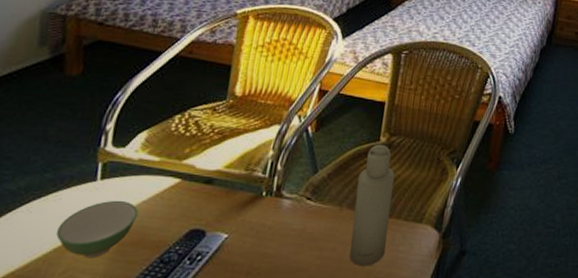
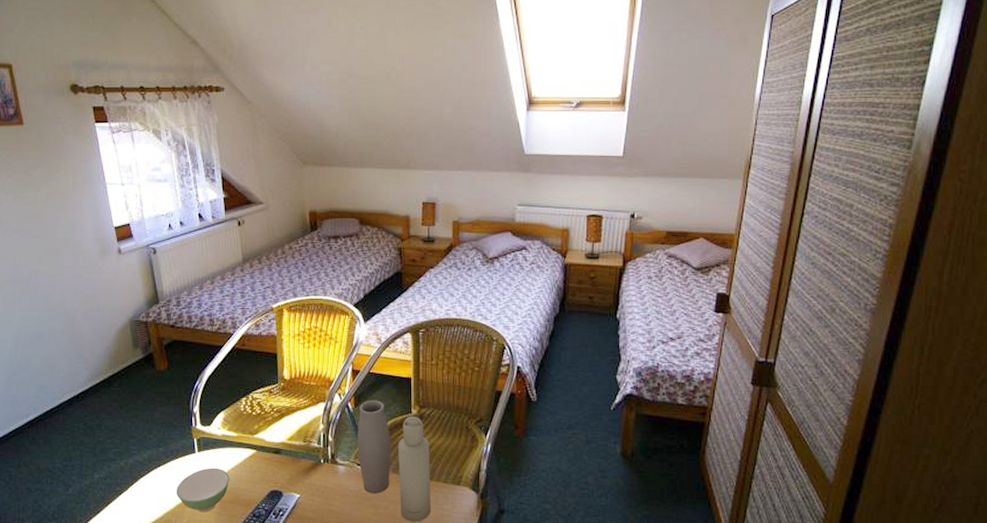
vase: none [309,124,352,234] -> present [357,400,391,494]

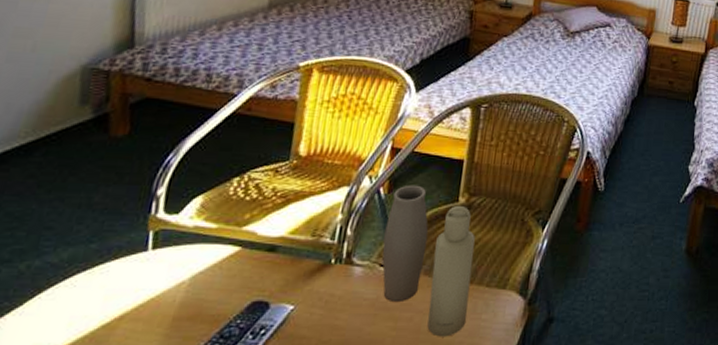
bowl: present [176,467,230,513] -> none [103,271,195,335]

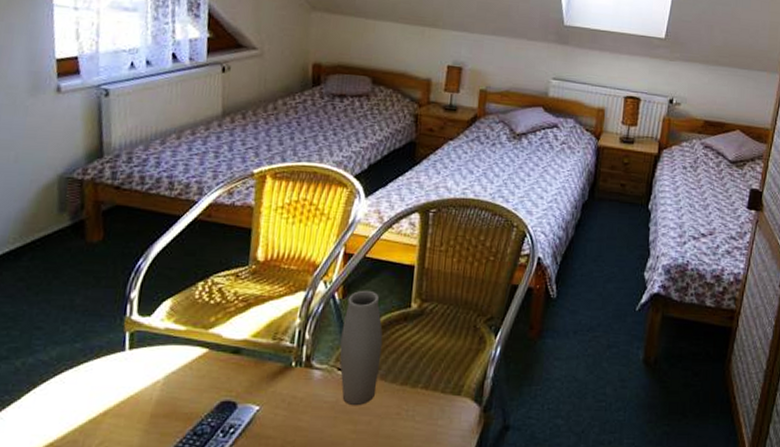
bottle: present [427,205,475,337] -> none [385,311,429,441]

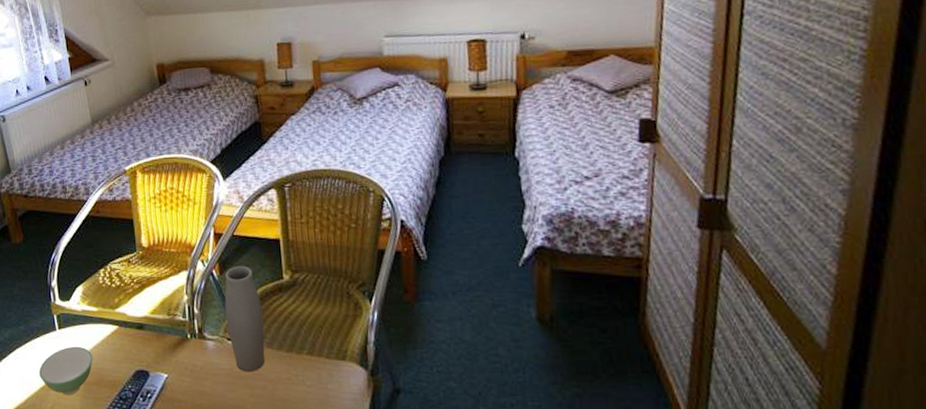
bowl: none [89,370,169,430] -> present [38,346,93,396]

